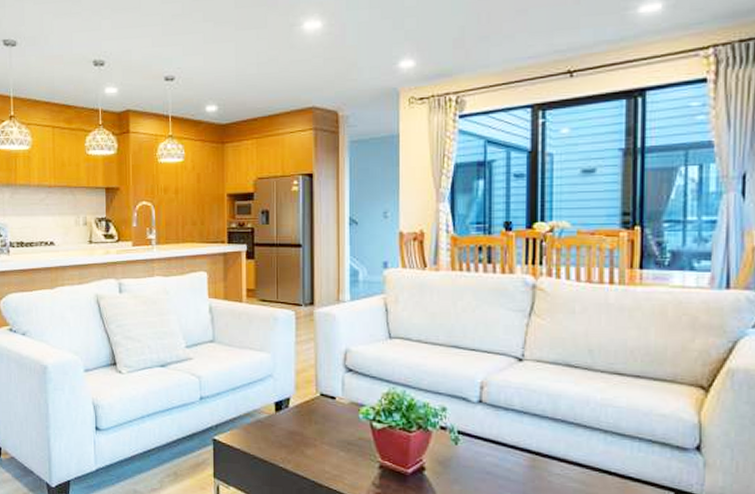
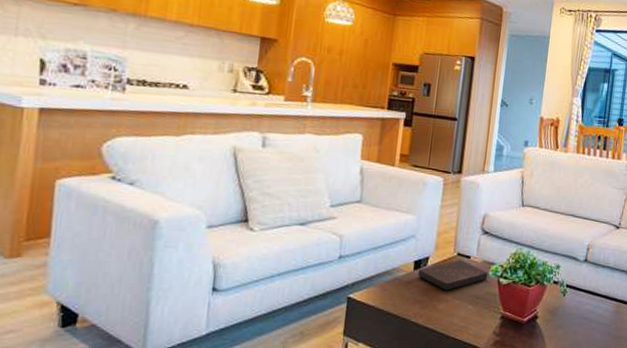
book: none [280,401,358,435] -> present [418,260,488,291]

